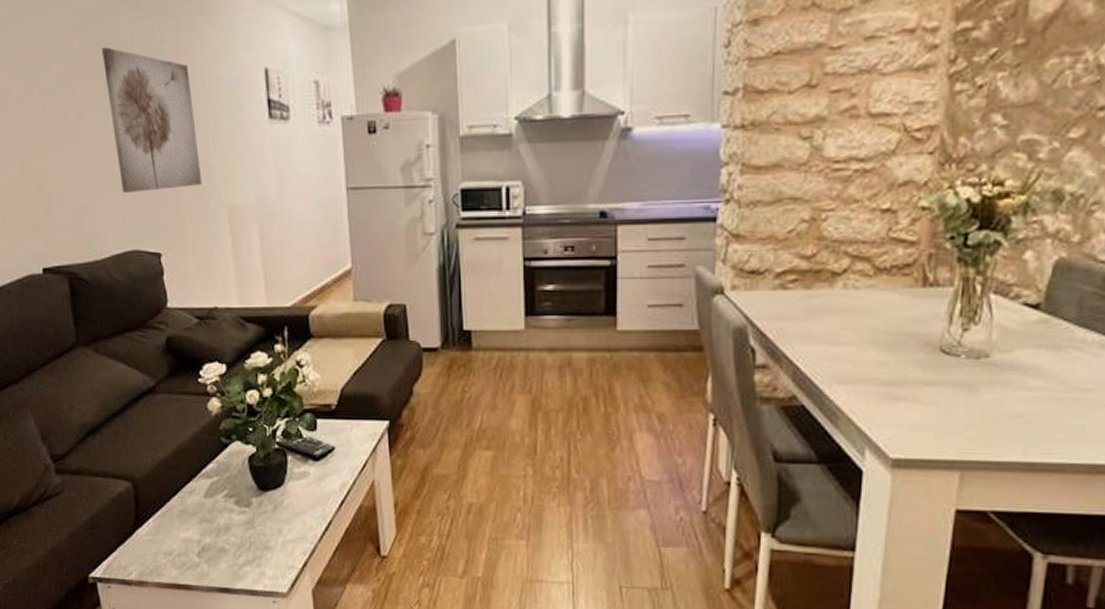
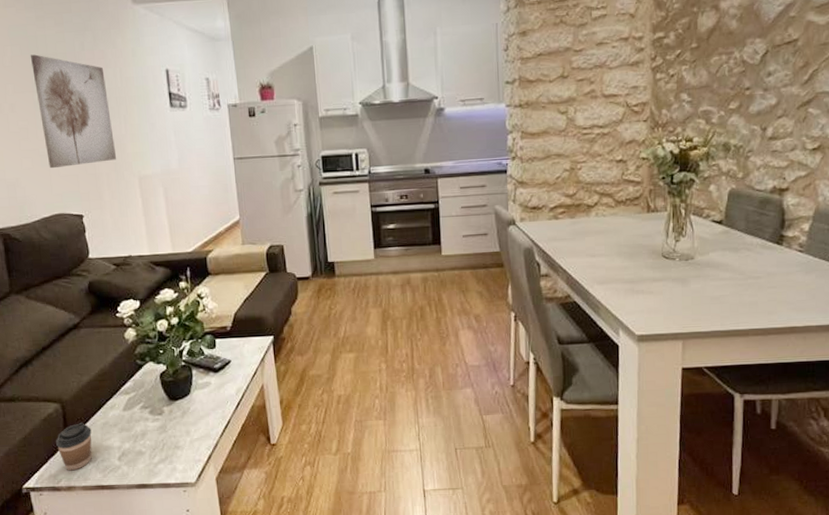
coffee cup: none [126,506,168,563] -> present [56,422,92,471]

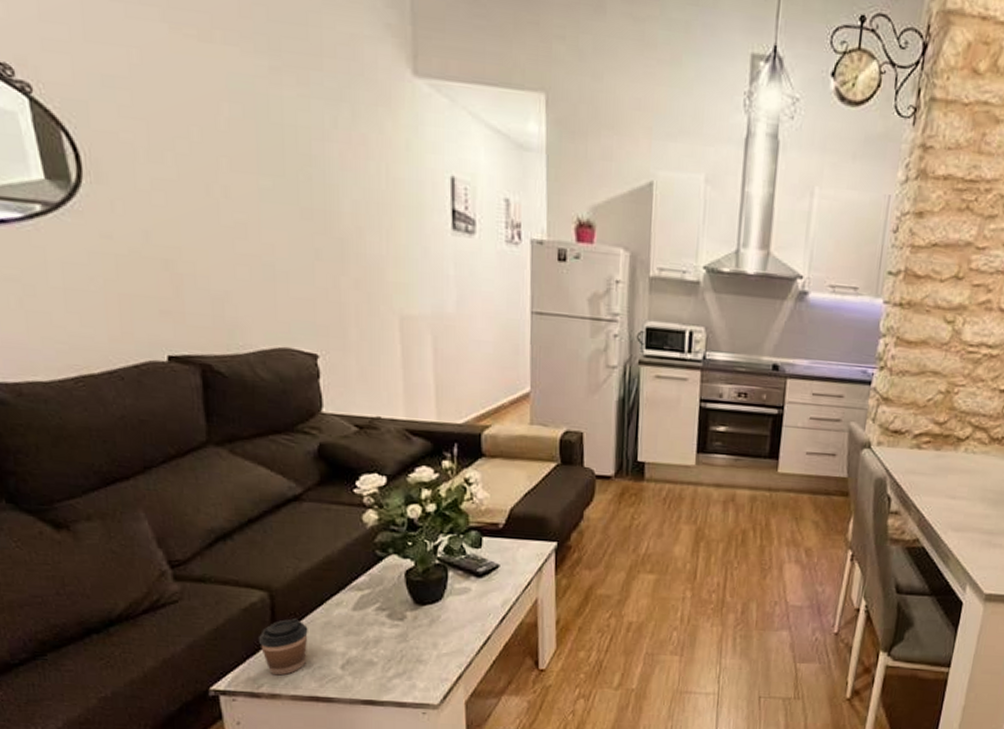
wall art: present [30,54,117,169] -> none [257,120,372,289]

